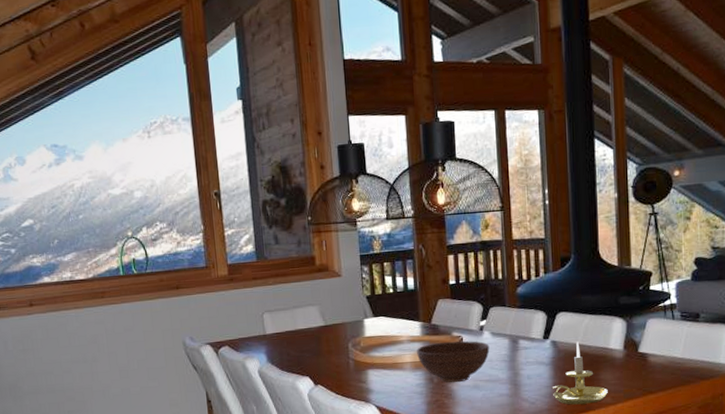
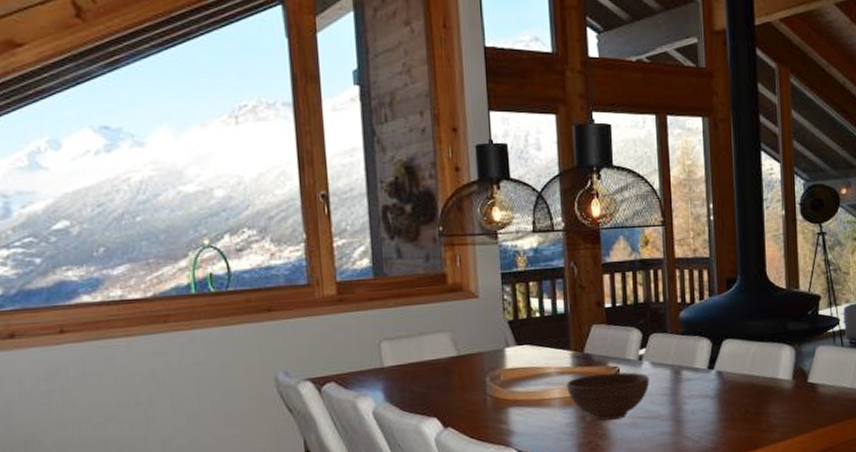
candle holder: present [551,341,608,405] -> none [717,371,777,442]

